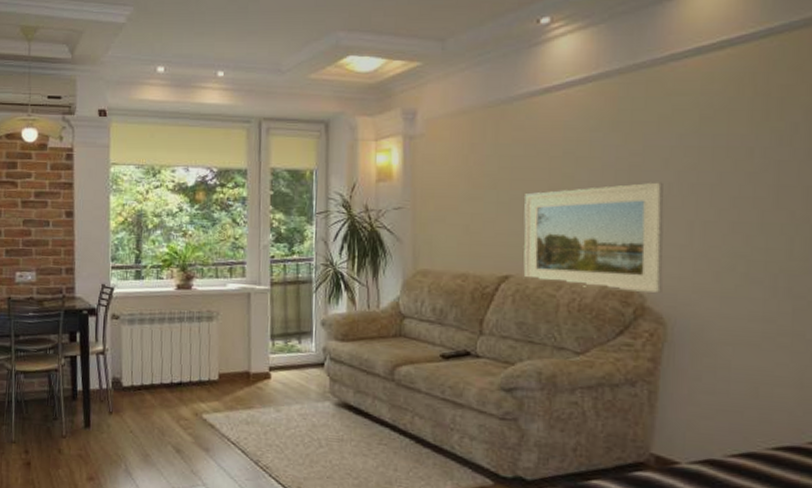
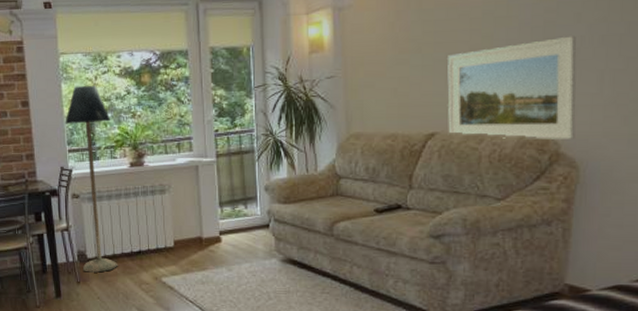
floor lamp: none [110,199,160,403] -> present [65,86,118,273]

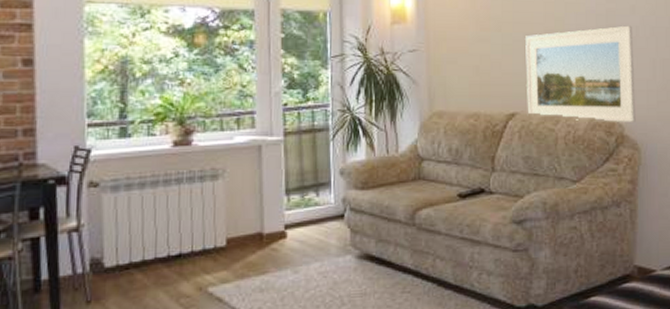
floor lamp: present [65,86,118,273] -> none [85,44,151,287]

